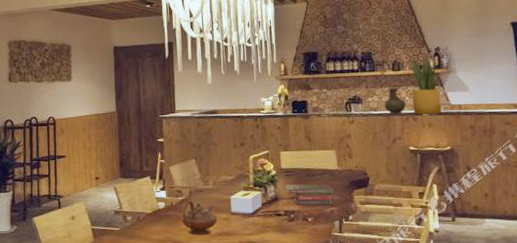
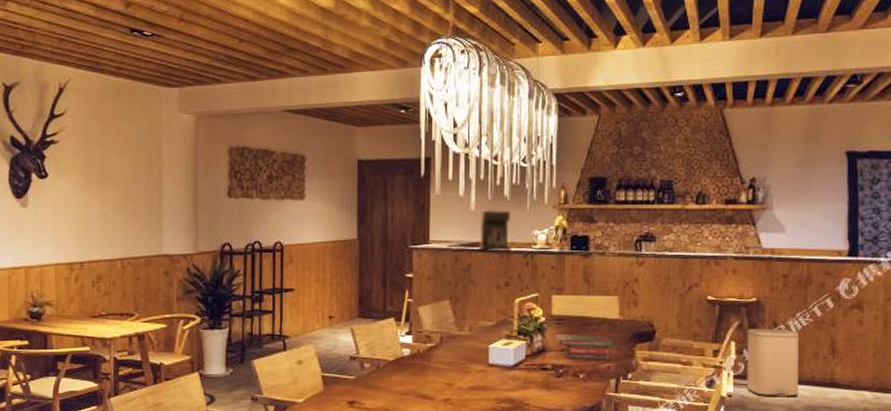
teapot: present [181,198,217,235] -> none [428,346,472,388]
coffee maker: none [216,82,244,118] -> present [480,209,512,252]
ceramic jug: present [384,87,406,115] -> none [682,224,708,257]
planter: present [407,55,444,115] -> none [715,187,758,259]
pedal bin: none [446,171,494,231] -> present [747,328,799,397]

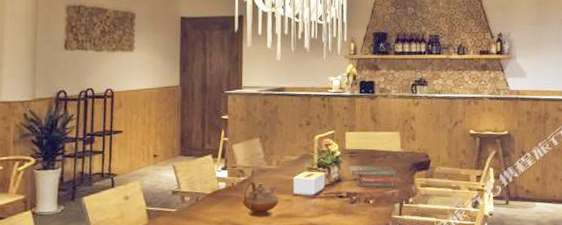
teapot: none [428,346,472,388] -> present [241,179,279,217]
coffee maker: present [480,209,512,252] -> none [285,59,311,95]
pedal bin: present [747,328,799,397] -> none [502,156,544,215]

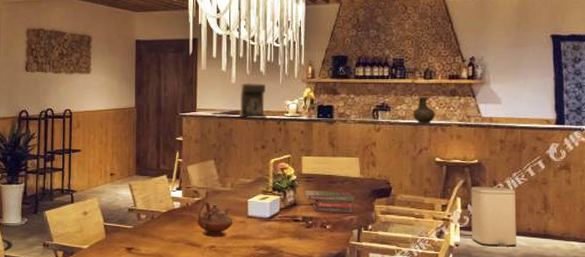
coffee maker: none [285,59,311,95] -> present [239,83,267,119]
ceramic jug: none [448,70,468,98] -> present [413,96,435,124]
pedal bin: none [502,156,544,215] -> present [471,186,516,247]

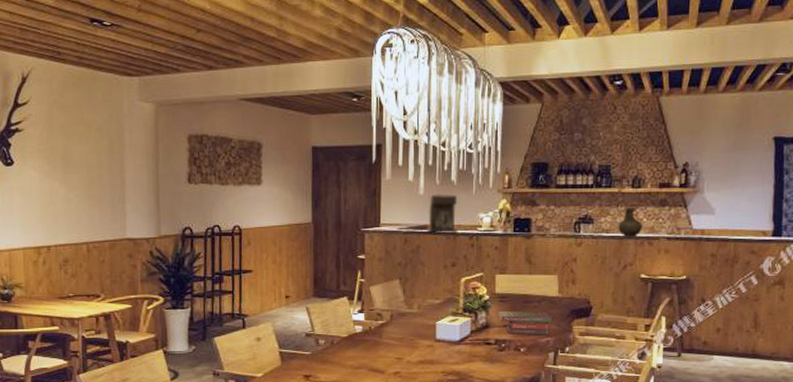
teapot: present [196,200,233,237] -> none [379,323,420,362]
pedal bin: present [471,186,516,247] -> none [675,304,724,368]

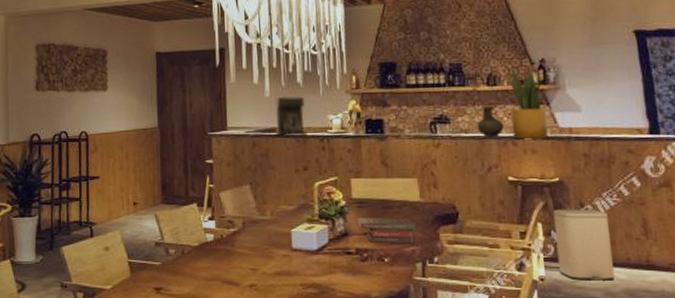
planter: none [650,171,690,240] -> present [505,68,550,140]
pedal bin: none [675,304,724,368] -> present [553,209,614,281]

